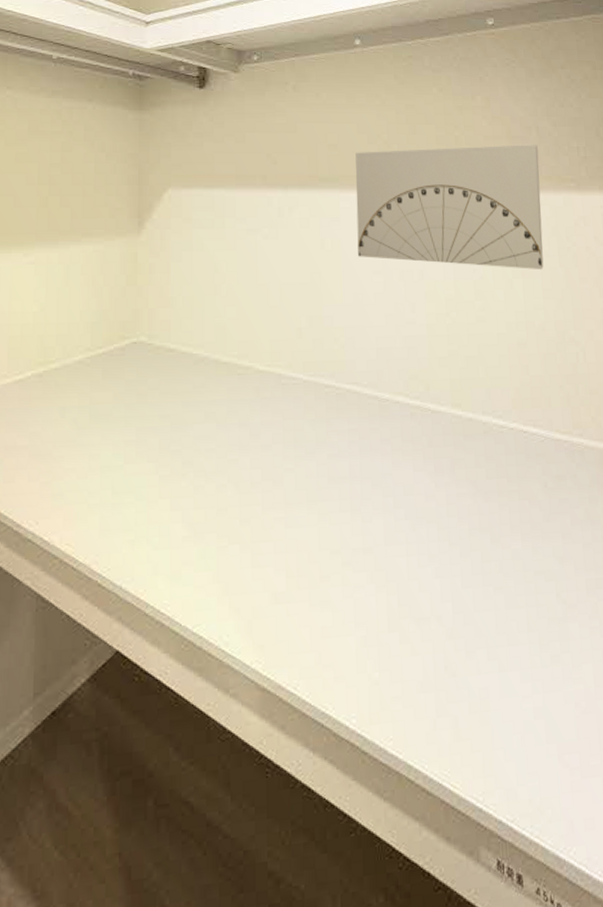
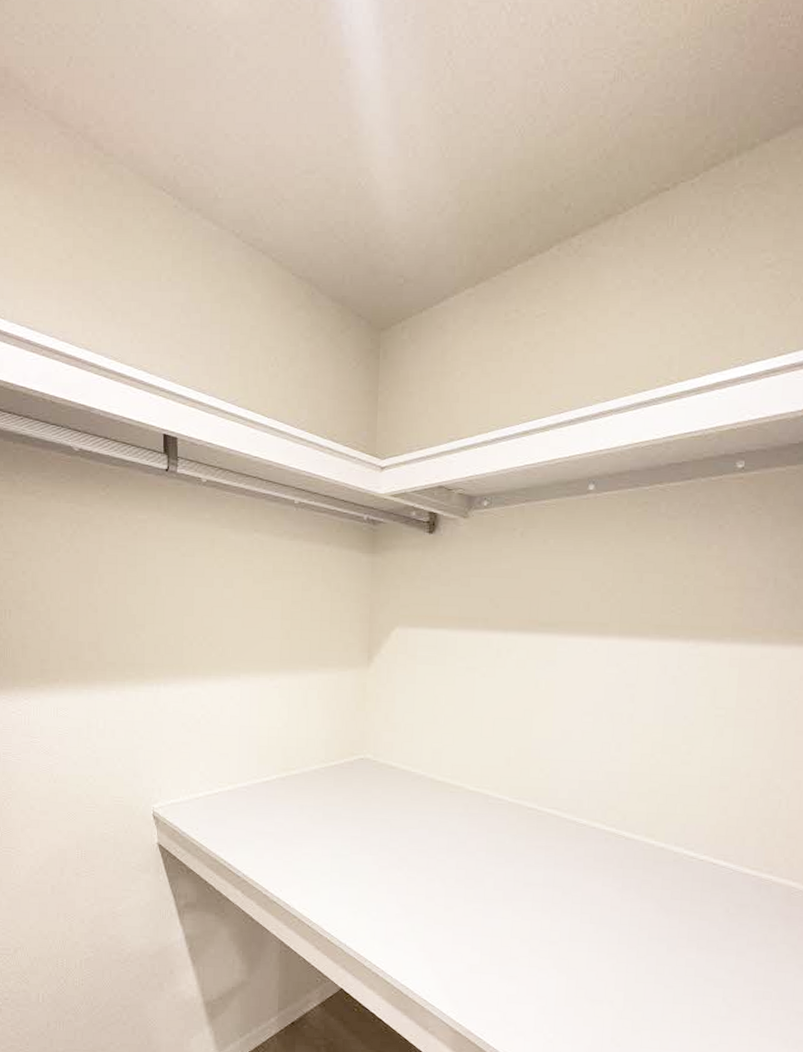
wall art: present [355,144,544,270] -> none [570,596,773,721]

